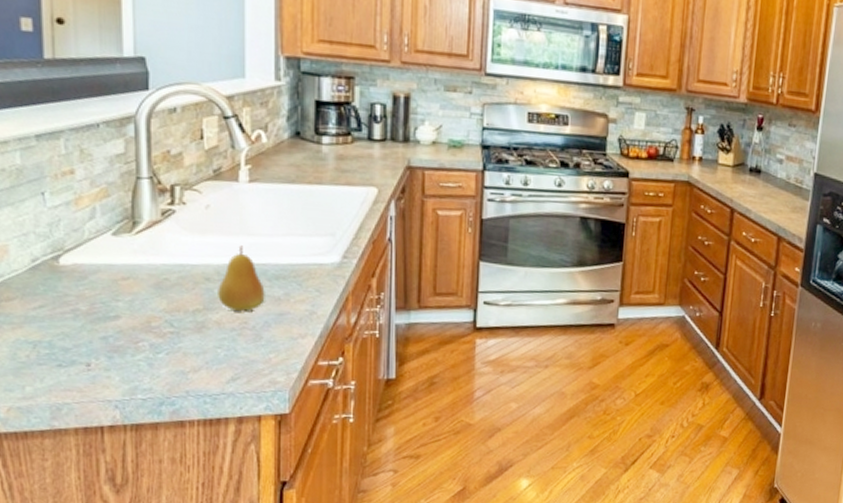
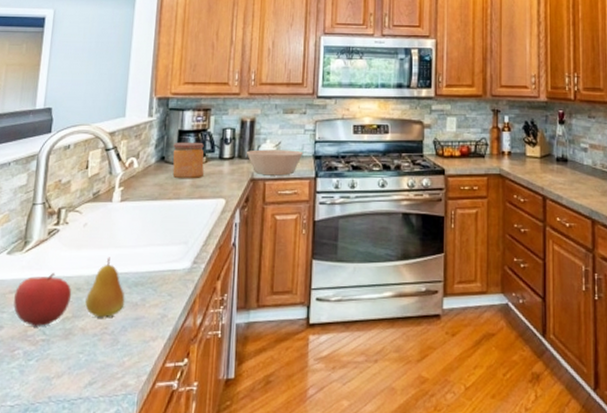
fruit: none [129,260,200,318] -> present [13,273,72,326]
jar: none [310,115,350,162] -> present [172,142,204,179]
bowl: none [400,132,468,166] -> present [246,149,303,176]

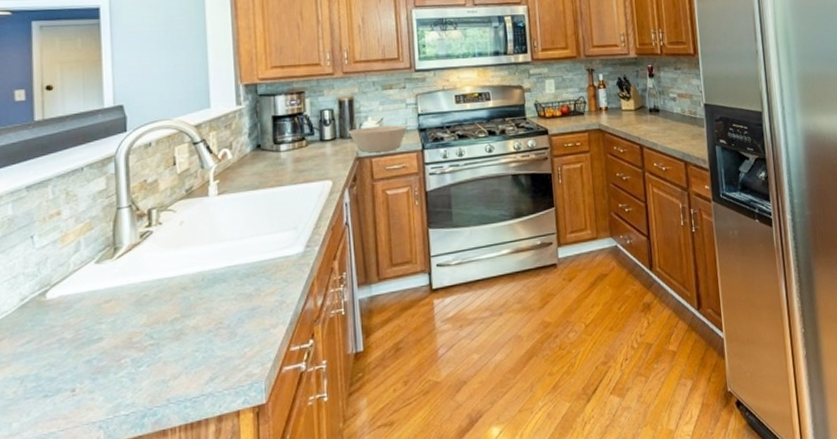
fruit: present [13,273,72,326] -> none [111,276,177,333]
fruit: present [85,257,125,317] -> none [194,252,238,313]
jar: present [172,142,204,179] -> none [268,126,305,166]

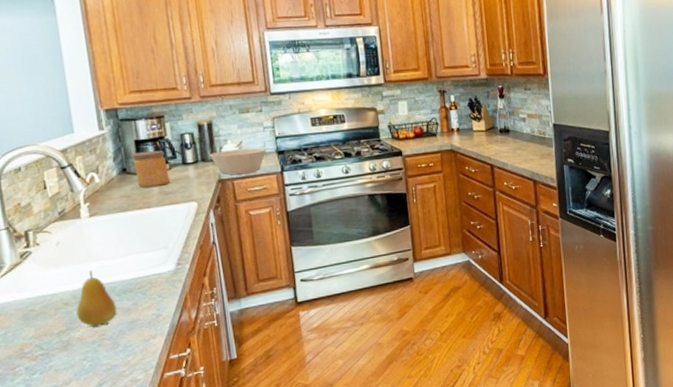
fruit: none [194,252,238,313] -> present [76,270,117,326]
jar: none [268,126,305,166] -> present [132,150,170,189]

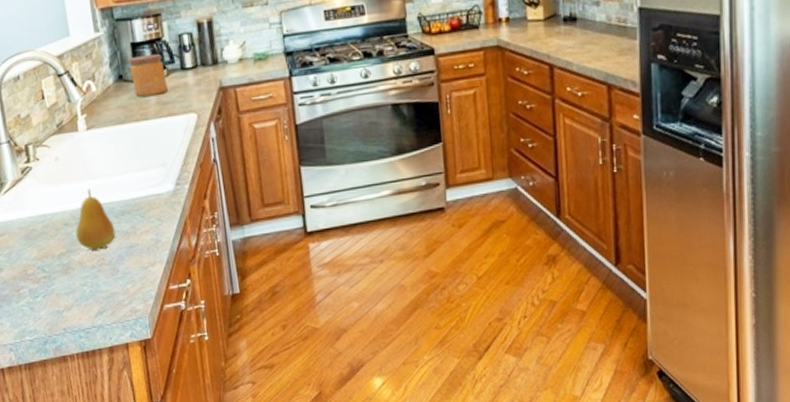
bowl: present [208,148,266,176] -> none [209,48,272,83]

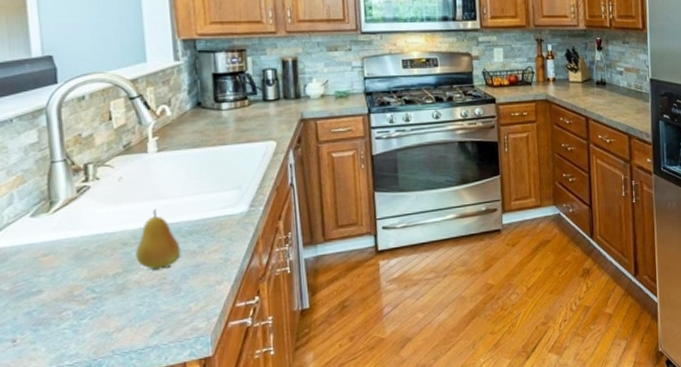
jar: present [128,53,168,98] -> none [209,85,248,124]

